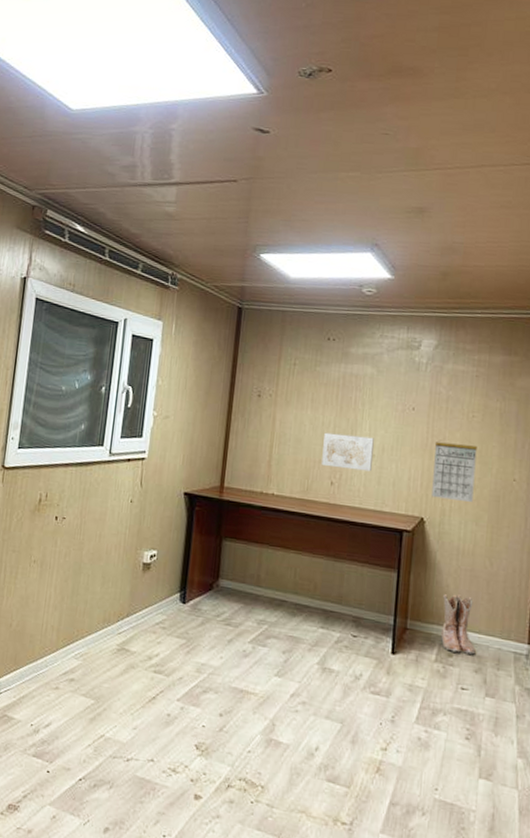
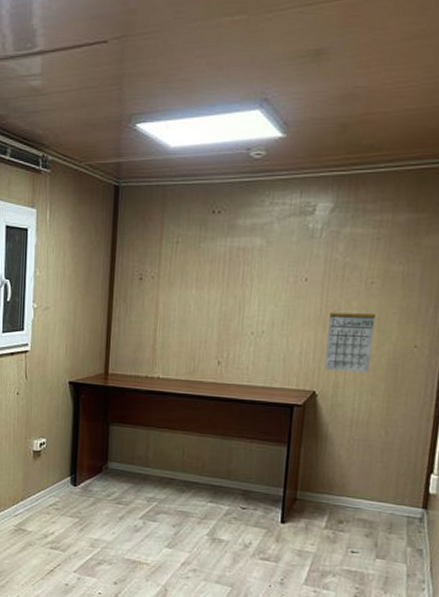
wall art: present [321,432,374,472] -> none [208,311,264,349]
boots: present [440,594,476,655] -> none [331,464,367,521]

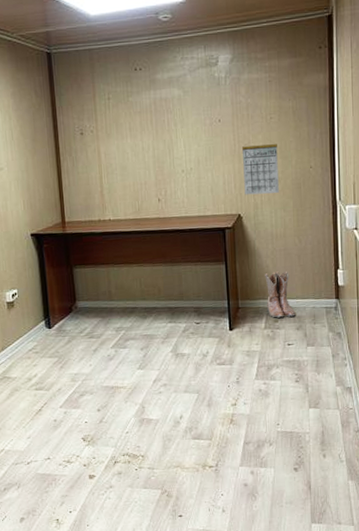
boots: none [331,464,367,521] -> present [265,271,296,318]

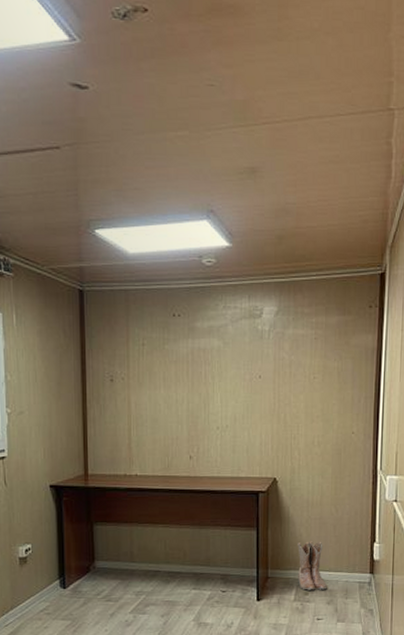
calendar: present [242,144,279,195] -> none [282,406,319,458]

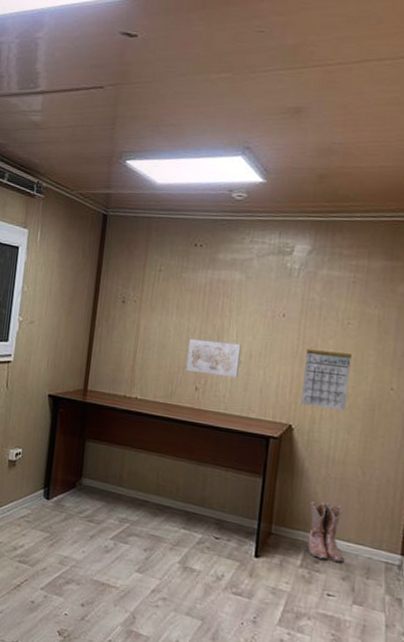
wall art: none [179,409,226,442] -> present [186,338,241,378]
calendar: none [282,406,319,458] -> present [301,349,352,410]

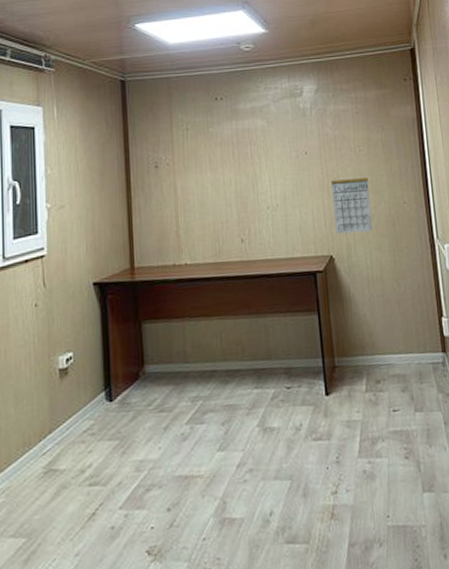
wall art: present [186,338,241,378] -> none [227,188,277,226]
boots: present [306,501,344,563] -> none [362,320,400,378]

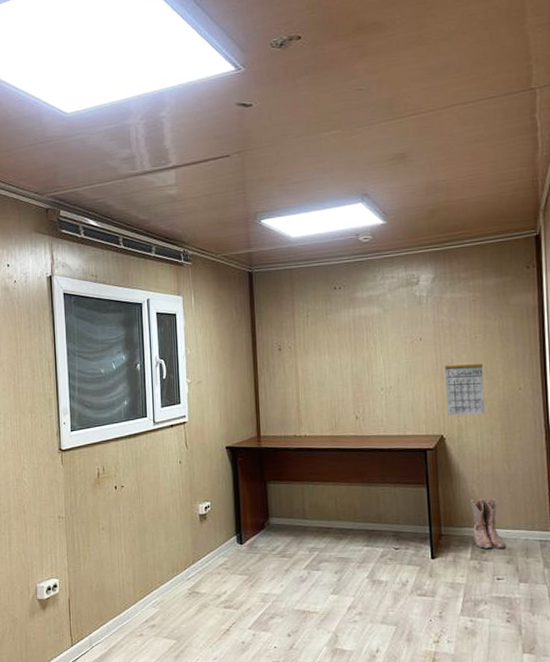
boots: none [362,320,400,378] -> present [470,497,506,549]

